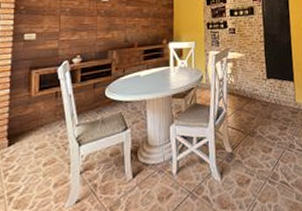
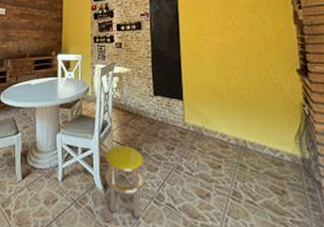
stool: none [221,130,261,201] -> present [105,146,146,220]

